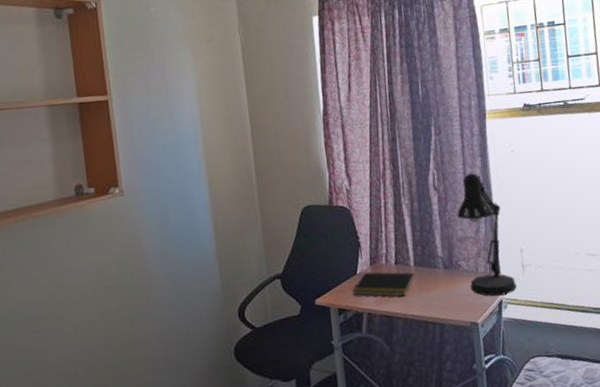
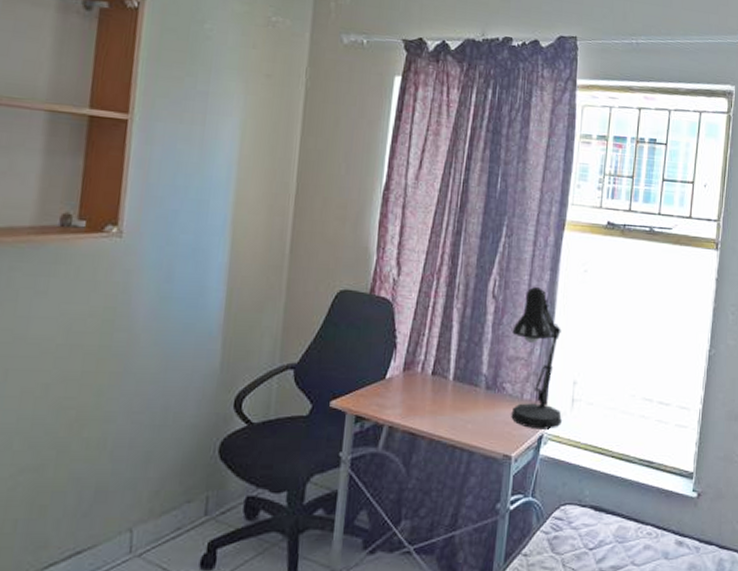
notepad: present [352,272,415,297] -> none [376,378,452,413]

